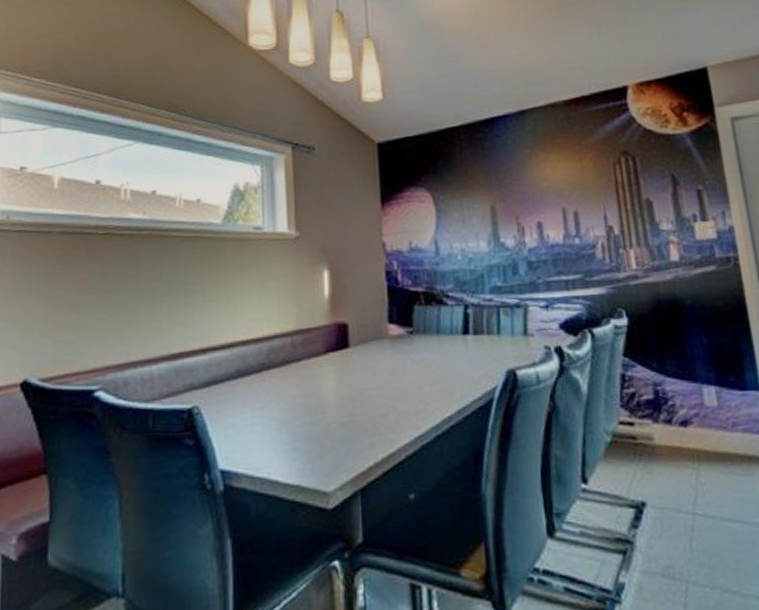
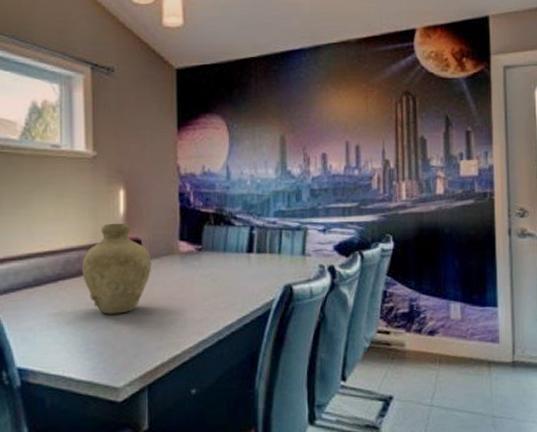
vase: none [287,306,361,408] -> present [82,223,152,314]

